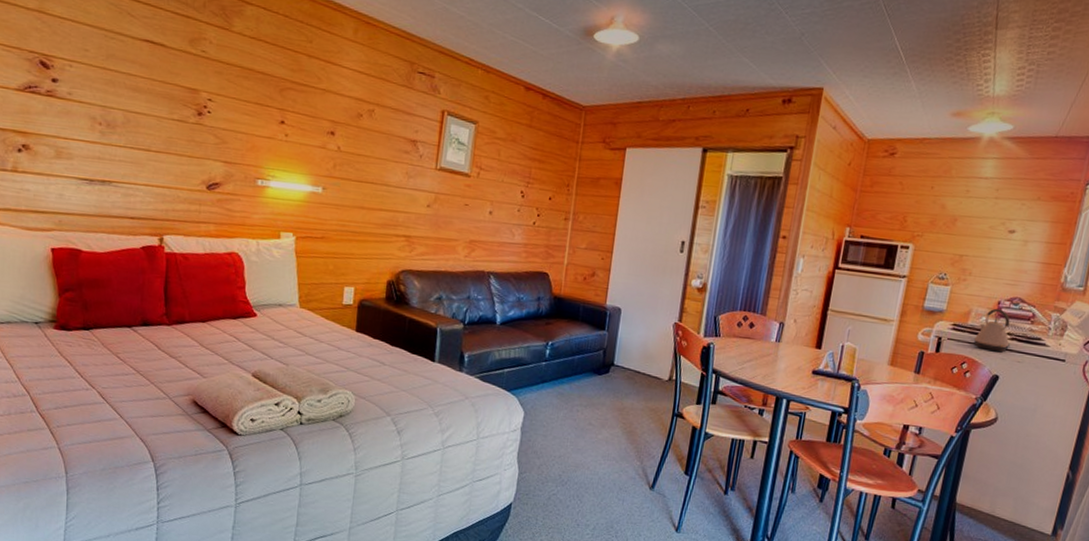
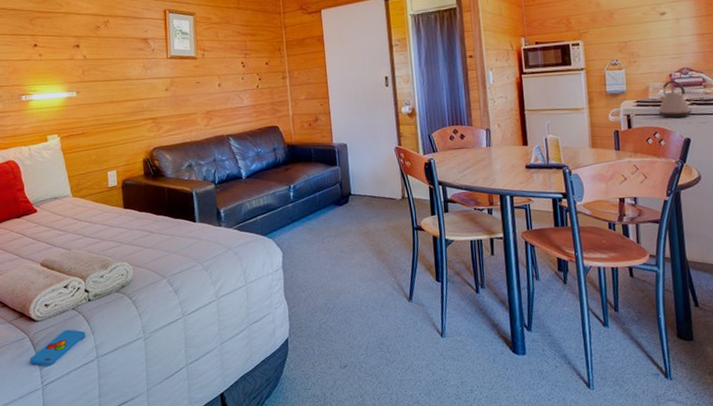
smartphone: none [225,449,292,485] -> present [30,329,86,366]

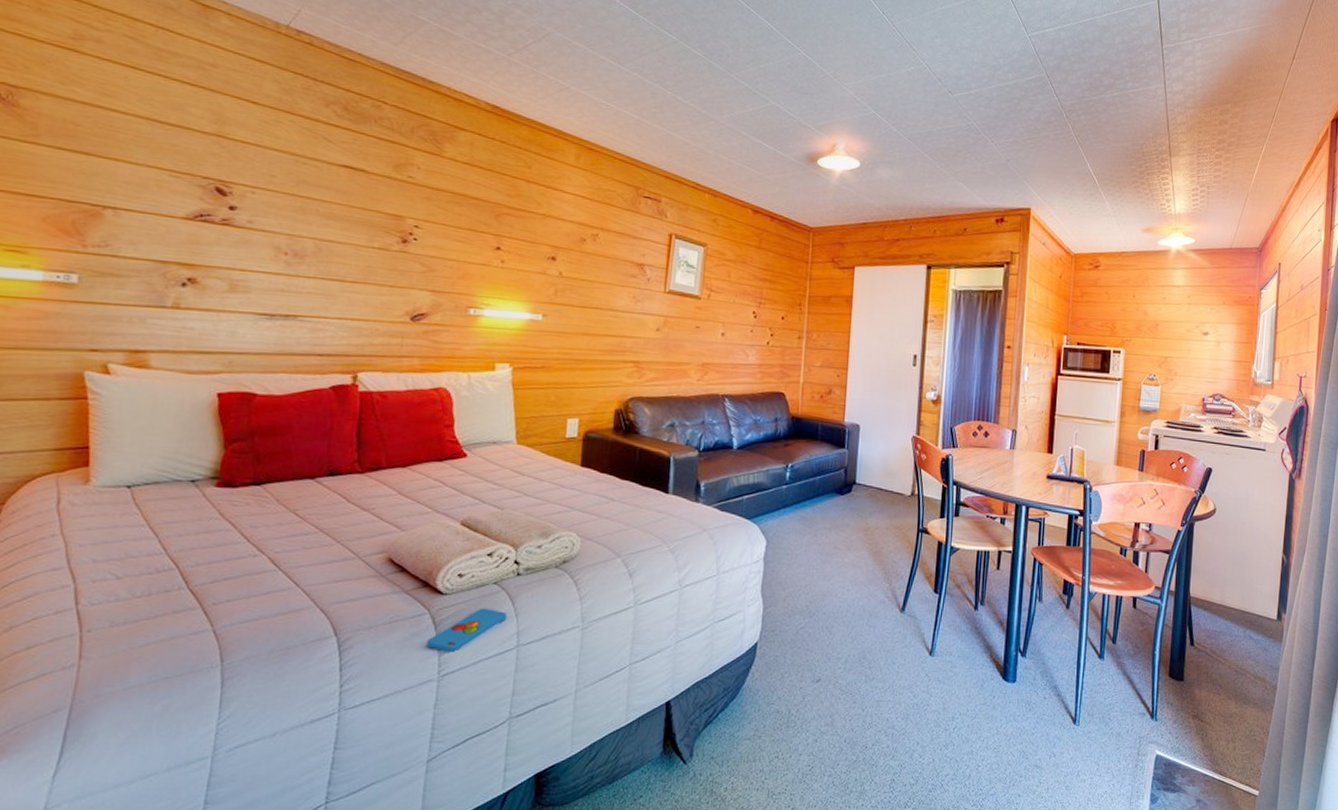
kettle: present [659,80,691,119] -> none [1187,405,1217,446]

